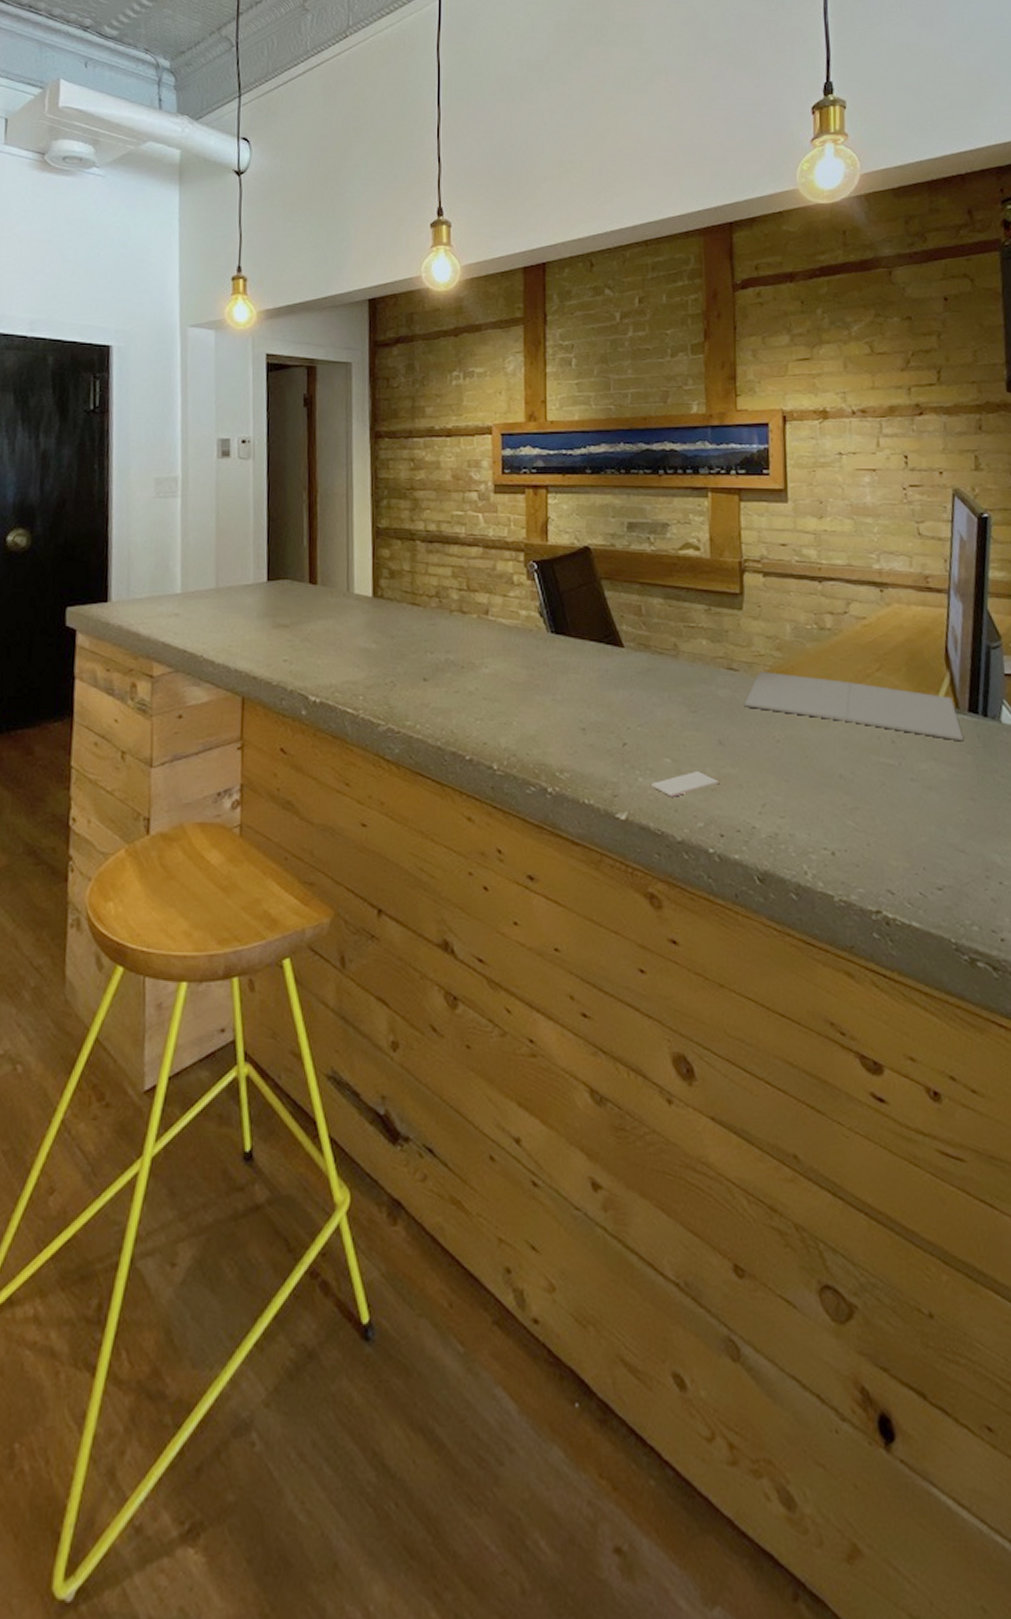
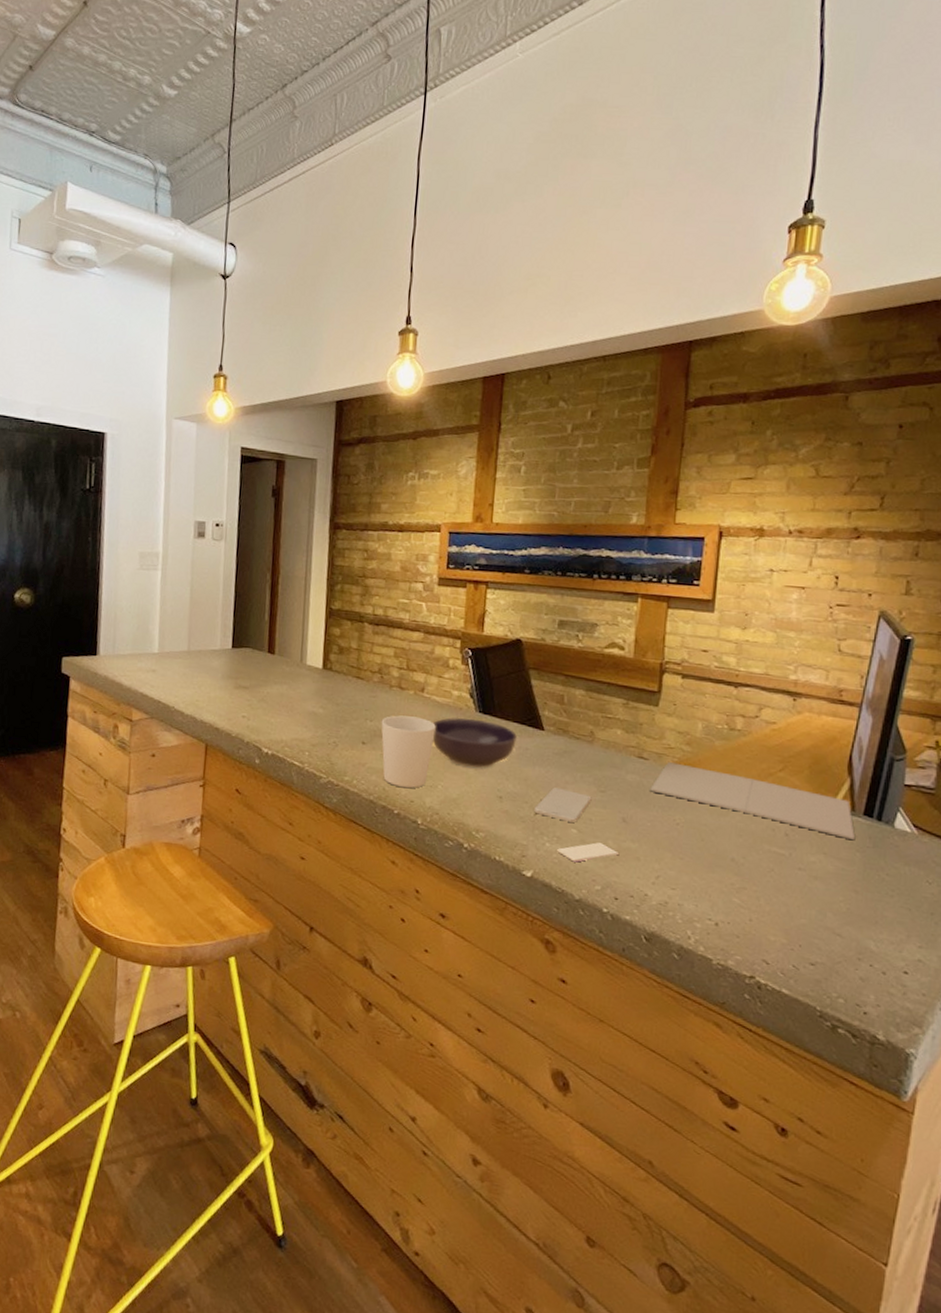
dixie cup: none [443,644,505,729] -> present [381,715,436,788]
bowl: none [502,640,595,698] -> present [432,718,517,769]
smartphone: none [622,712,683,750] -> present [534,787,592,823]

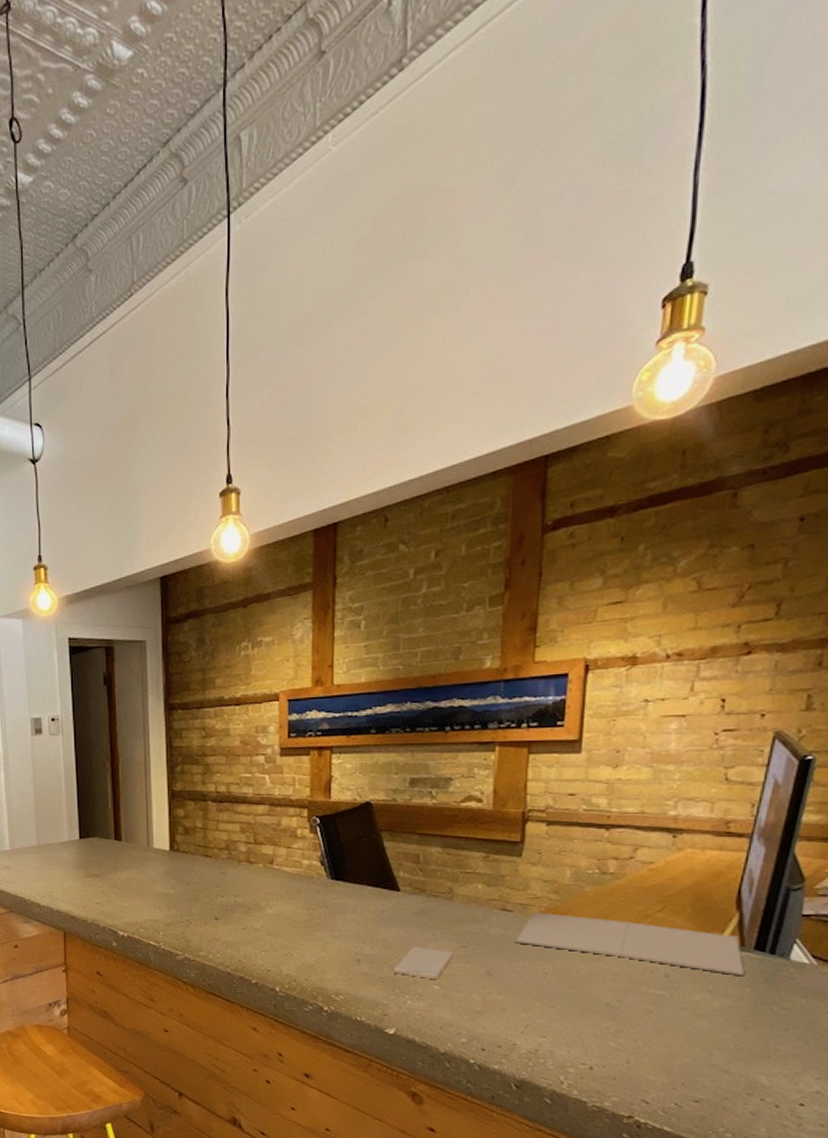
dixie cup: present [381,715,436,788] -> none [232,889,288,959]
bowl: present [432,718,517,769] -> none [285,886,372,934]
business card: present [556,842,620,863] -> none [418,996,485,1017]

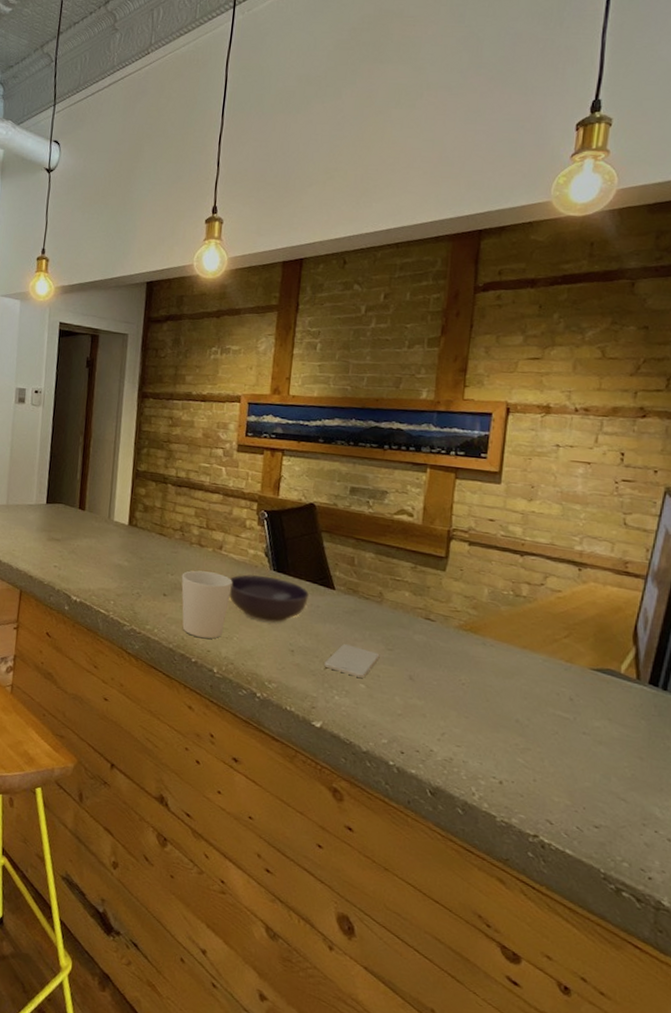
dixie cup: none [232,889,288,959] -> present [181,570,233,639]
bowl: none [285,886,372,934] -> present [228,575,309,623]
calendar: present [515,912,745,977] -> none [436,624,641,708]

